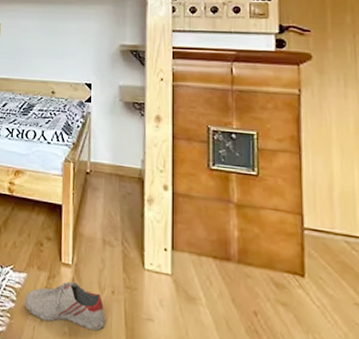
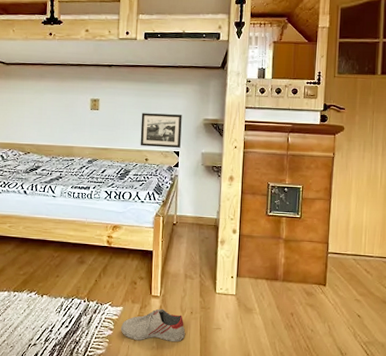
picture frame: none [45,38,94,80] -> present [140,113,182,148]

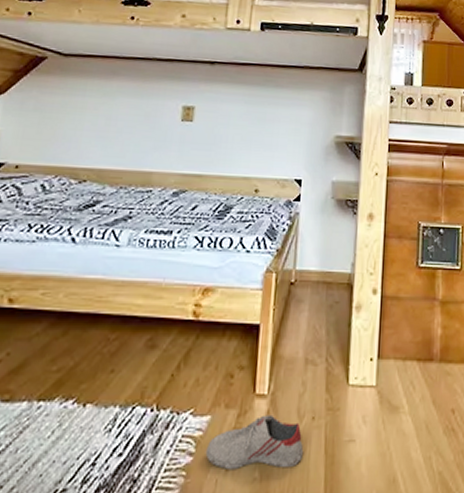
picture frame: present [140,113,182,148] -> none [248,126,307,175]

